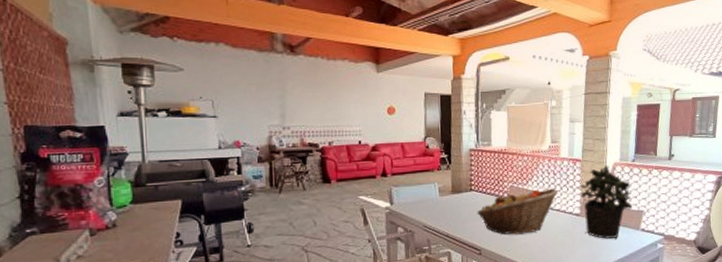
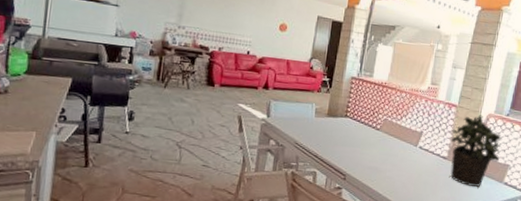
fruit basket: present [477,188,559,235] -> none [348,124,431,167]

